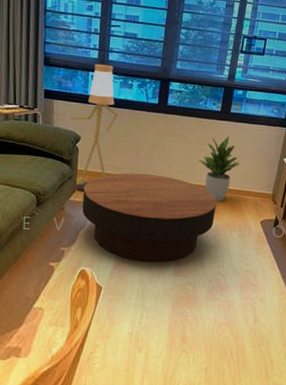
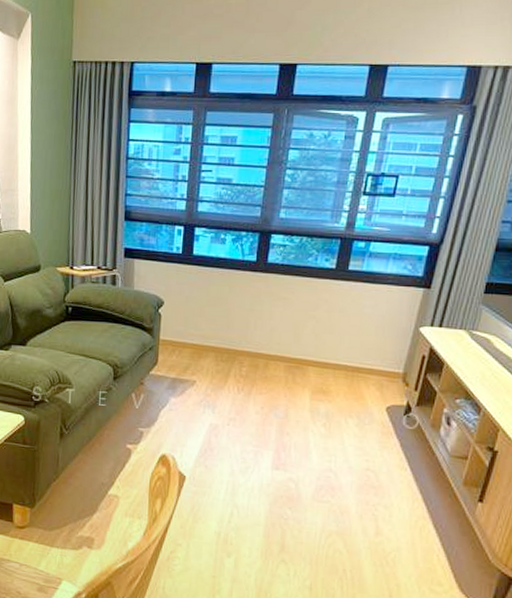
floor lamp: present [69,63,118,191] -> none [151,216,208,364]
coffee table: present [82,173,217,262] -> none [164,343,328,452]
potted plant: present [198,135,241,202] -> none [305,298,361,382]

